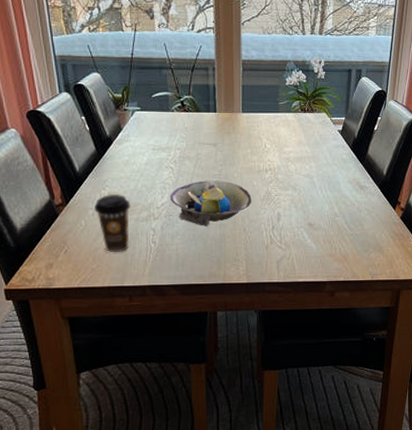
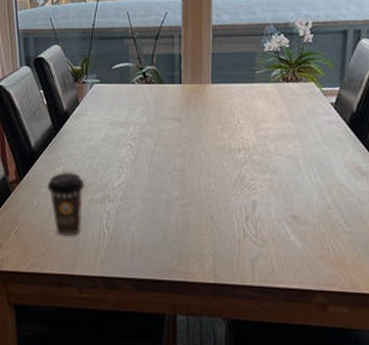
decorative bowl: present [170,180,252,226] -> none [127,160,221,212]

